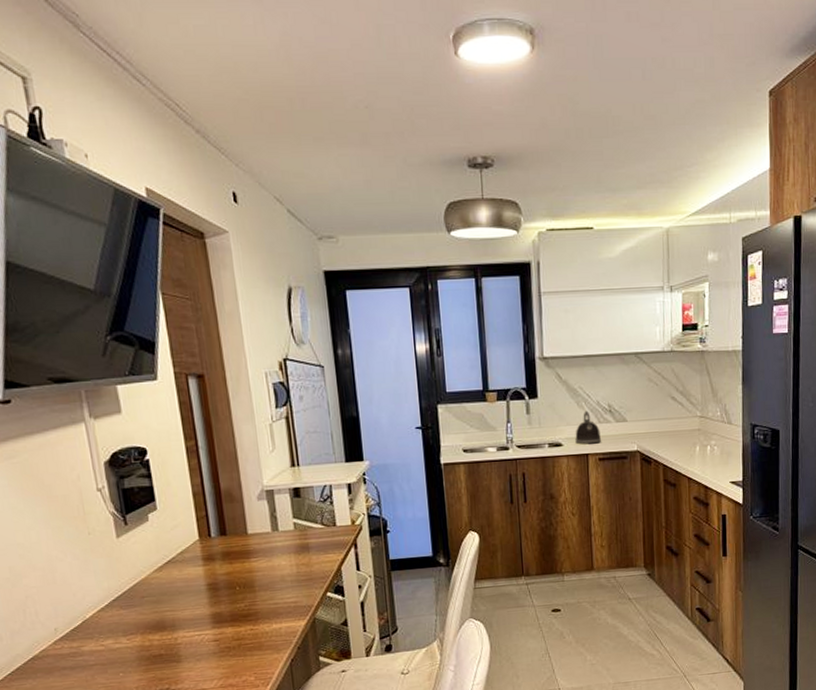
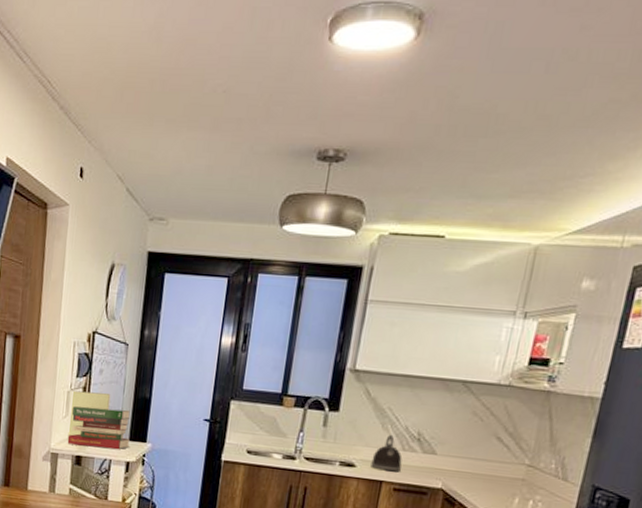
book: none [273,419,318,470] -> present [68,390,111,436]
books: none [279,431,347,478] -> present [67,405,131,450]

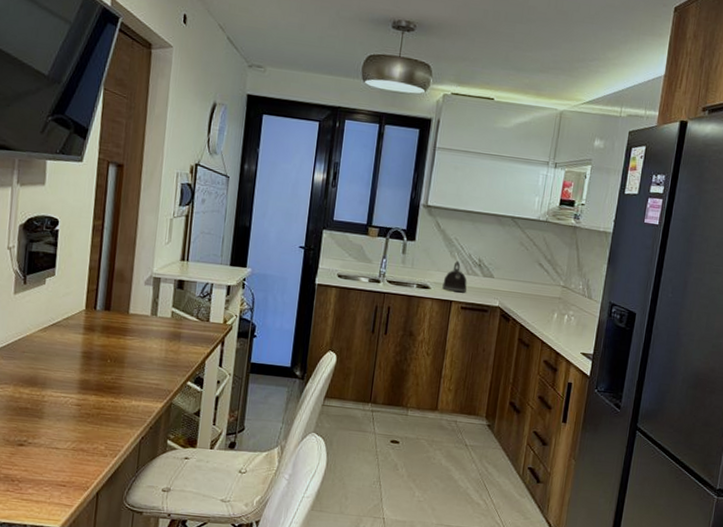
books: present [67,405,131,450] -> none [169,232,231,275]
book: present [68,390,111,436] -> none [170,218,213,262]

